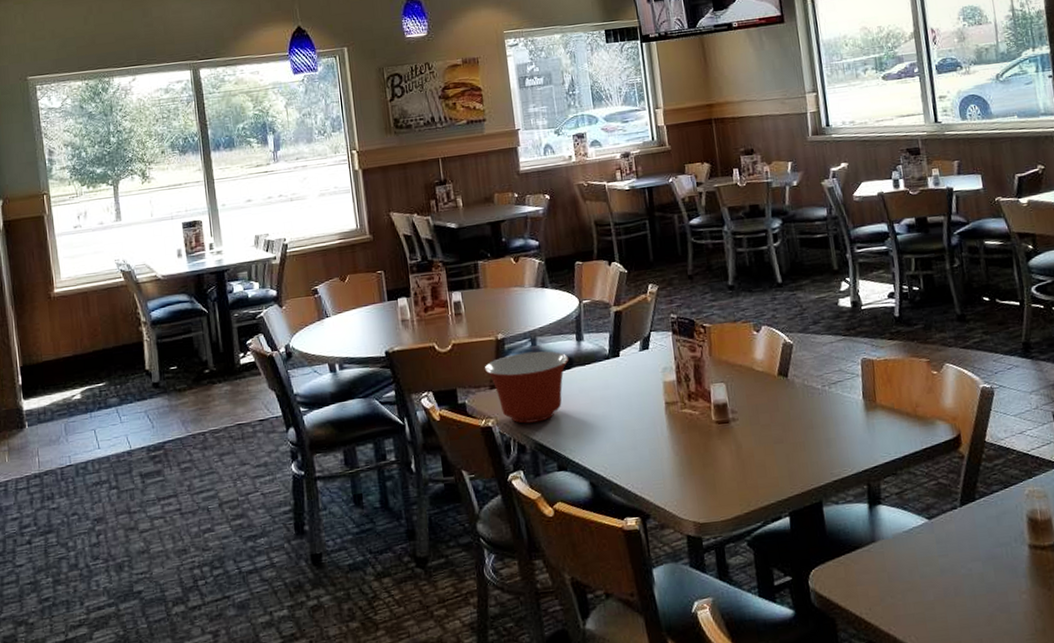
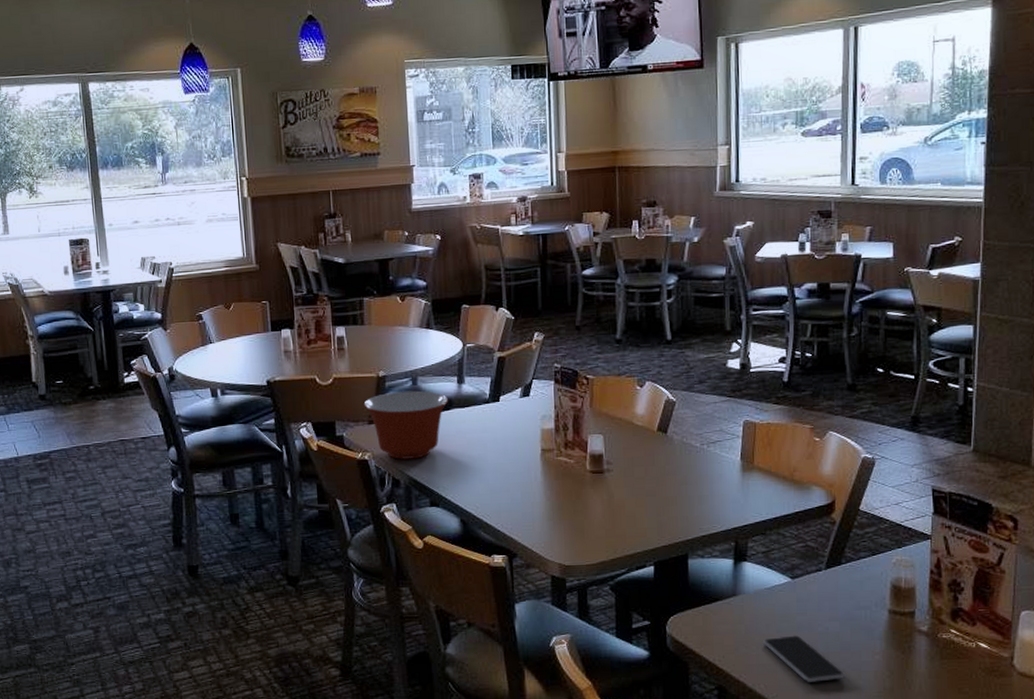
smartphone: none [908,578,996,630] -> present [763,634,846,682]

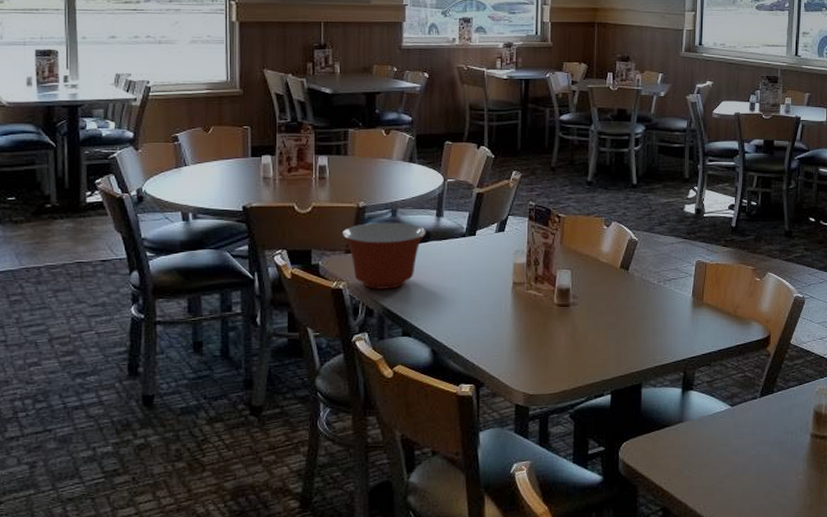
smartphone: present [763,634,846,682] -> none [704,457,773,502]

